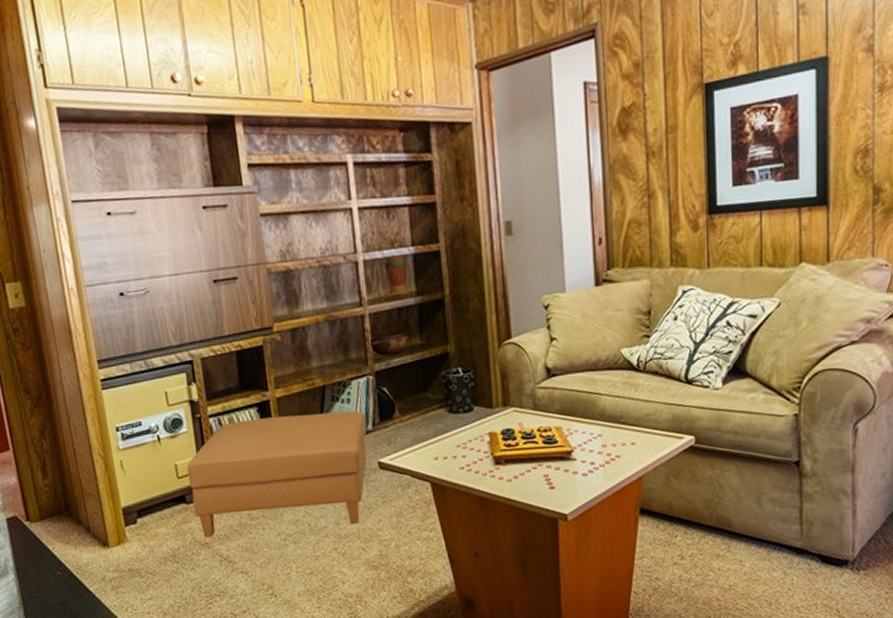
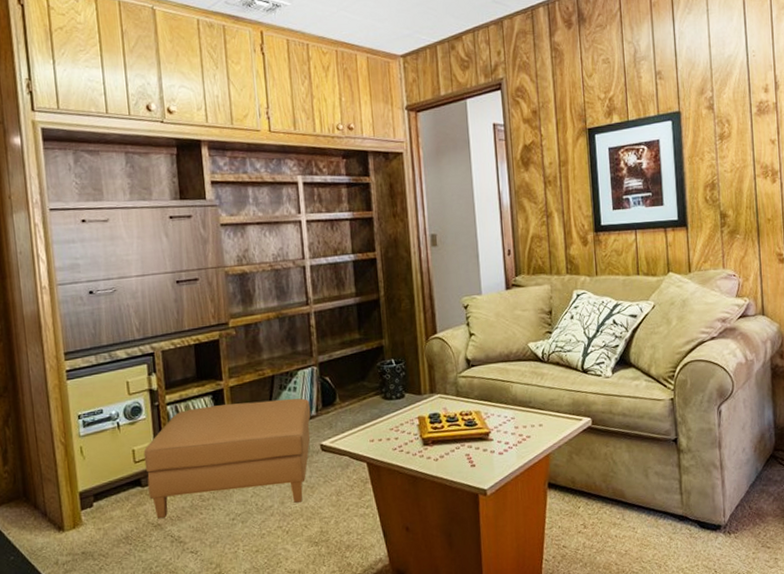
decorative bowl: present [367,330,409,356] -> none [313,326,349,349]
decorative vase: present [384,255,409,295] -> none [328,261,349,296]

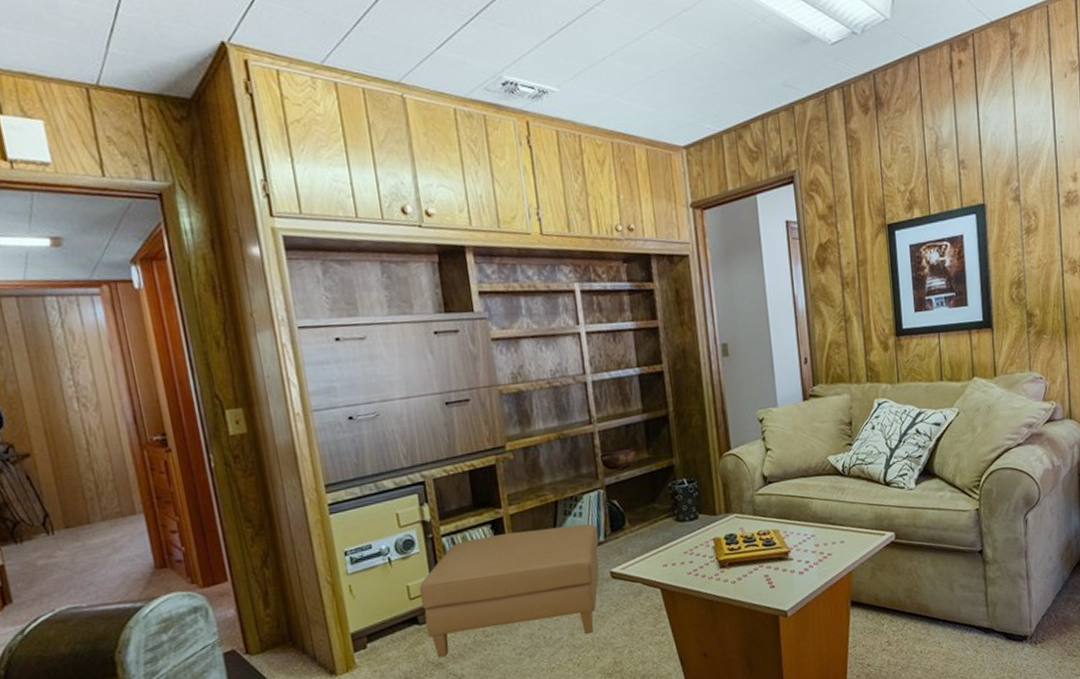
decorative bowl: none [313,326,349,349] -> present [597,446,637,471]

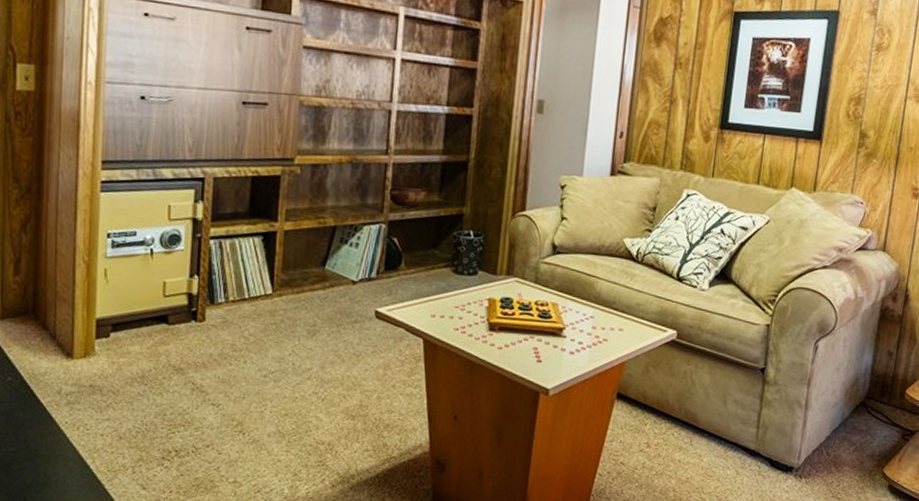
ottoman: present [419,524,600,658] -> none [175,247,372,370]

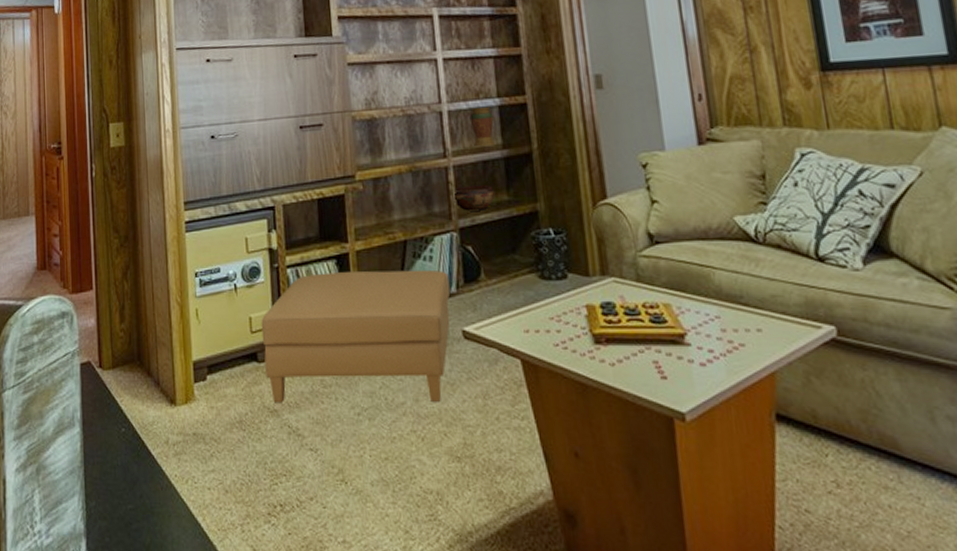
ottoman: none [175,247,372,370] -> present [261,269,451,404]
decorative vase: none [416,112,440,151] -> present [469,106,495,147]

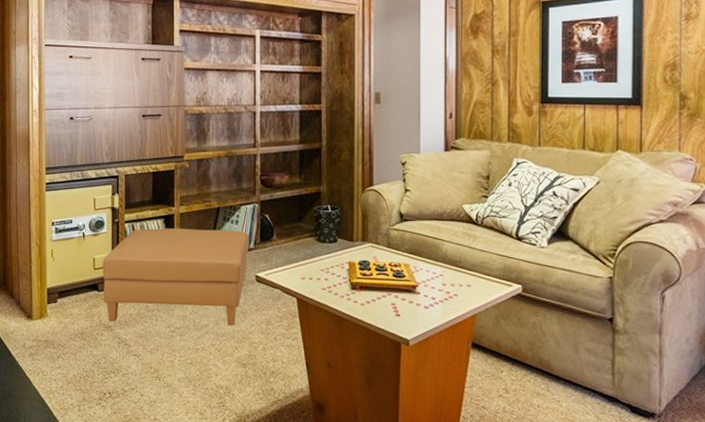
decorative vase: present [469,106,495,147] -> none [277,110,295,141]

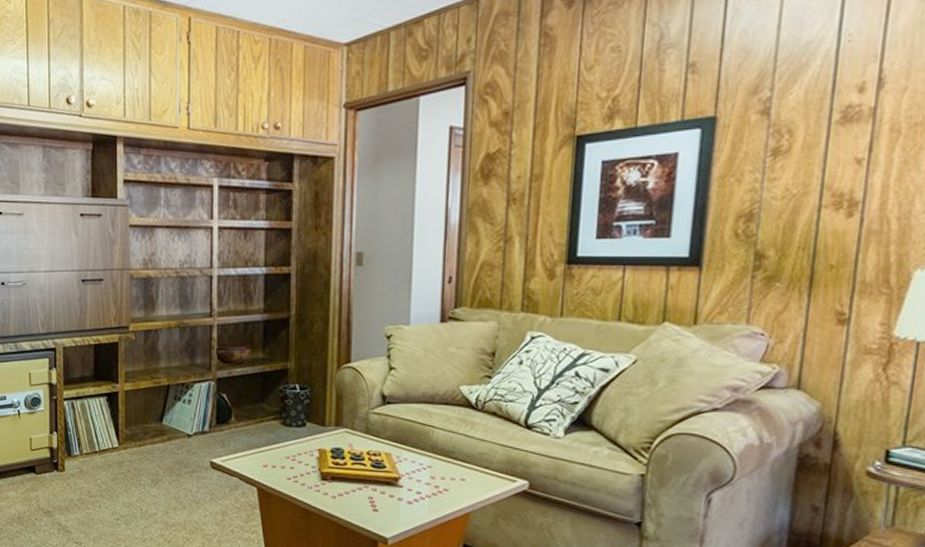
ottoman: present [102,227,250,325] -> none [40,406,204,515]

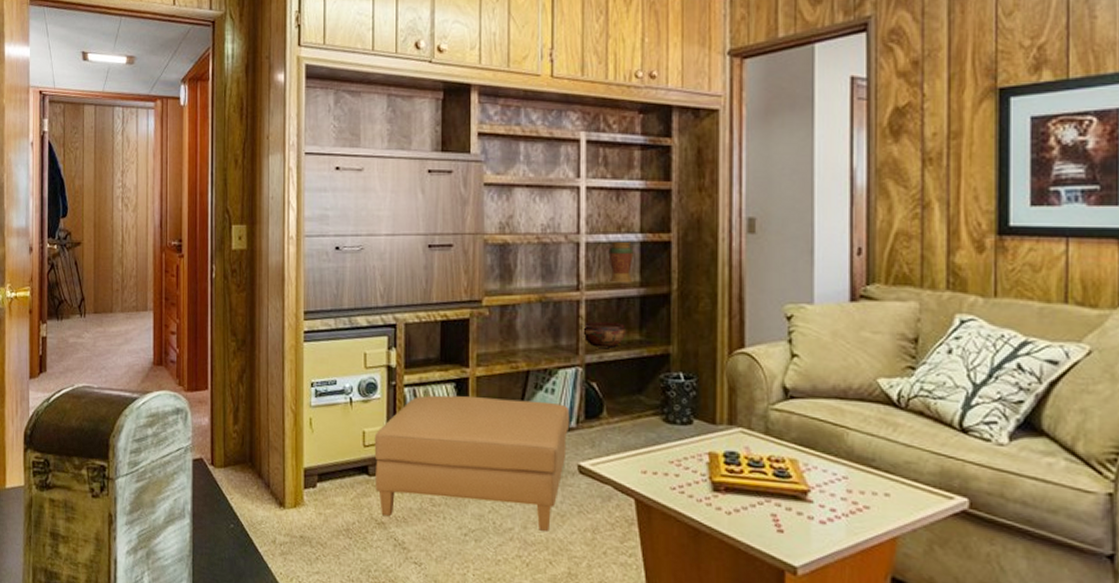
ottoman: none [40,406,204,515] -> present [374,395,570,531]
decorative vase: none [237,274,259,310] -> present [608,241,634,283]

